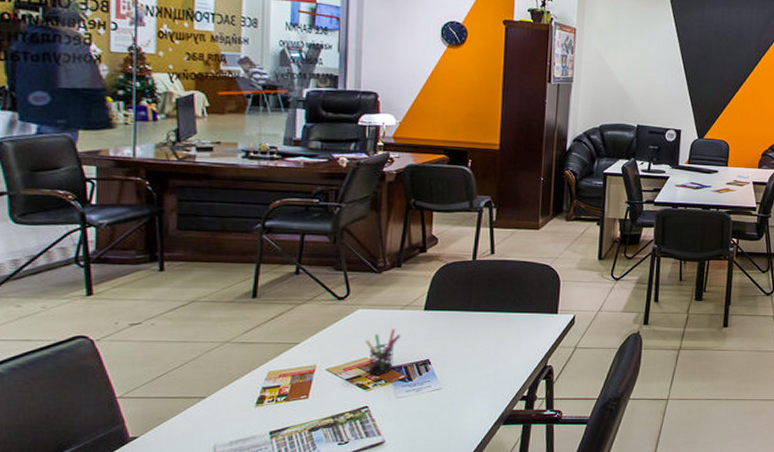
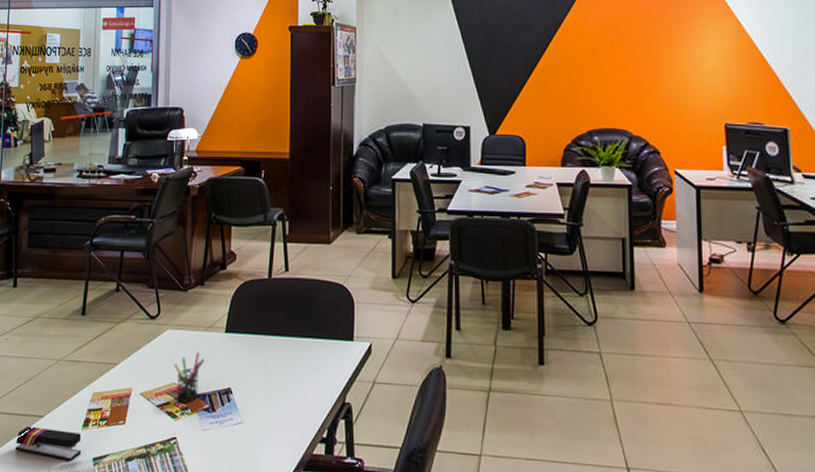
stapler: none [169,408,255,437] -> present [15,426,81,462]

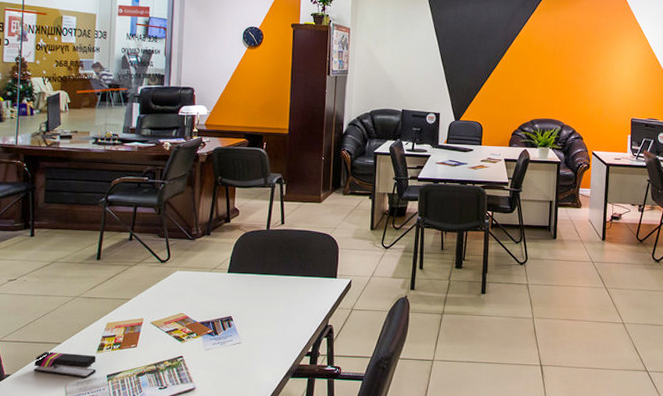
pen holder: present [173,352,205,403] -> none [181,288,209,329]

